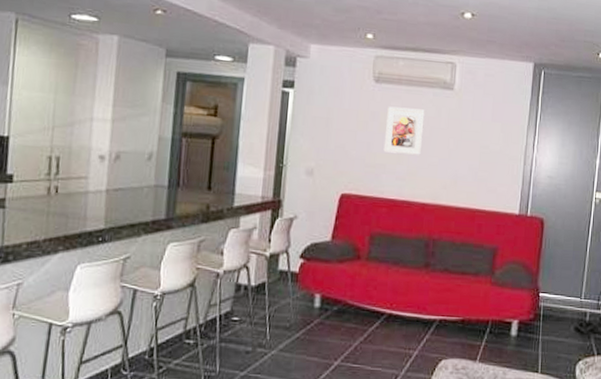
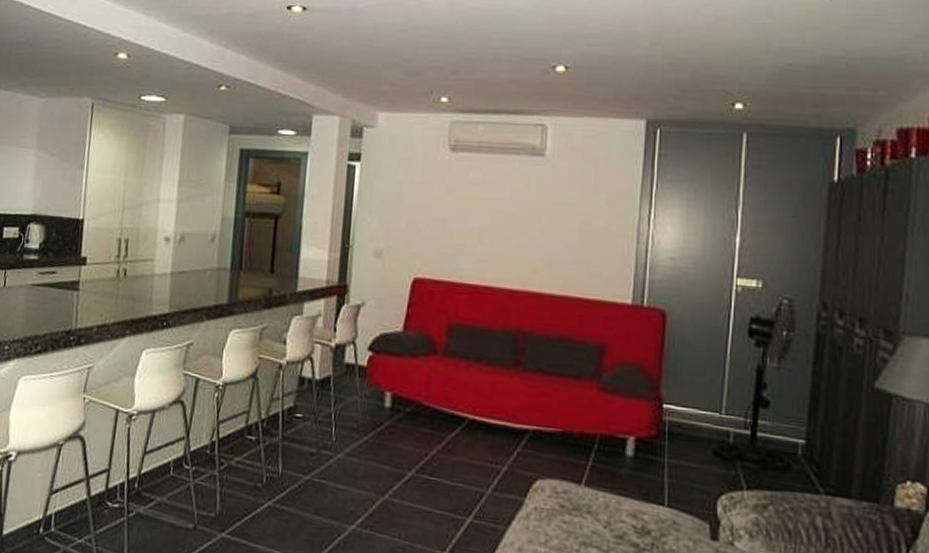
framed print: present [383,106,425,155] -> none [462,178,511,233]

